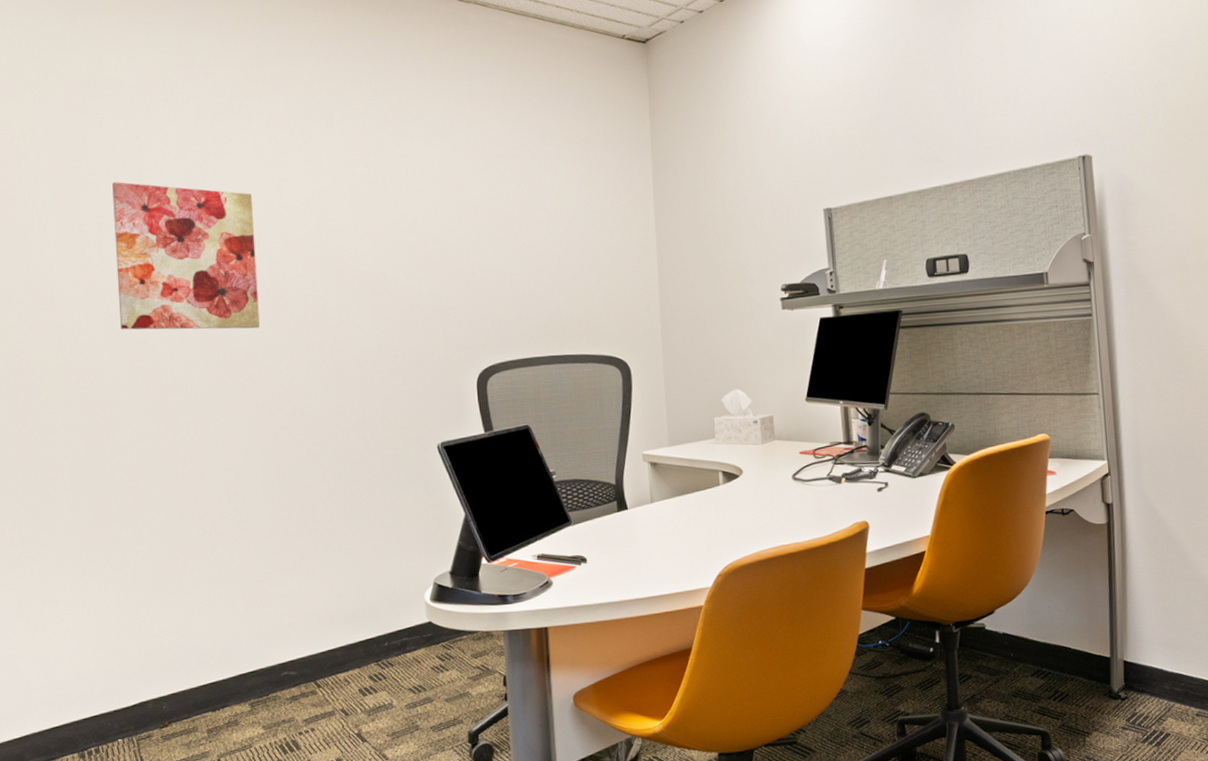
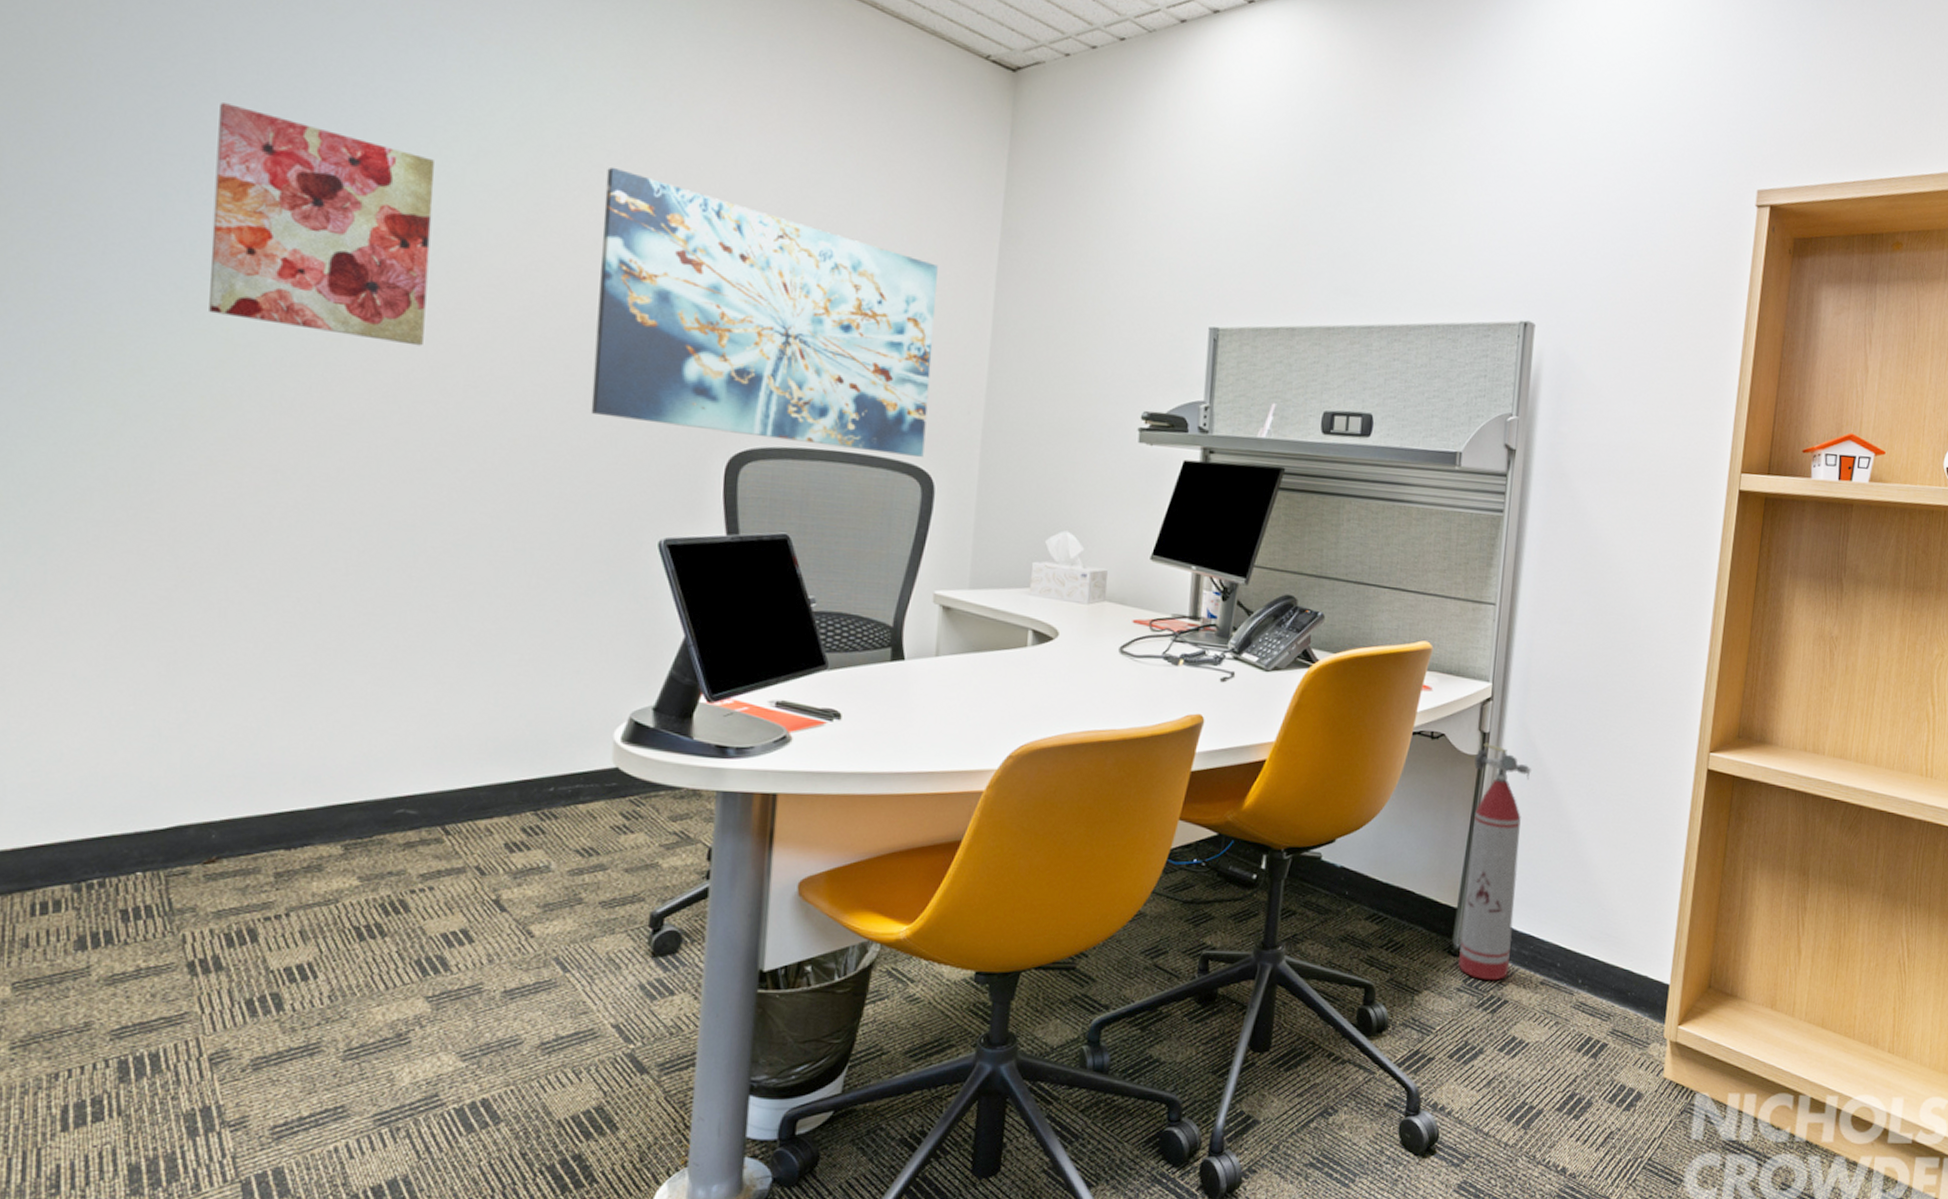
wall art: none [367,174,619,358] -> present [590,166,938,457]
fire extinguisher: none [1103,512,1166,718] -> present [1458,742,1531,981]

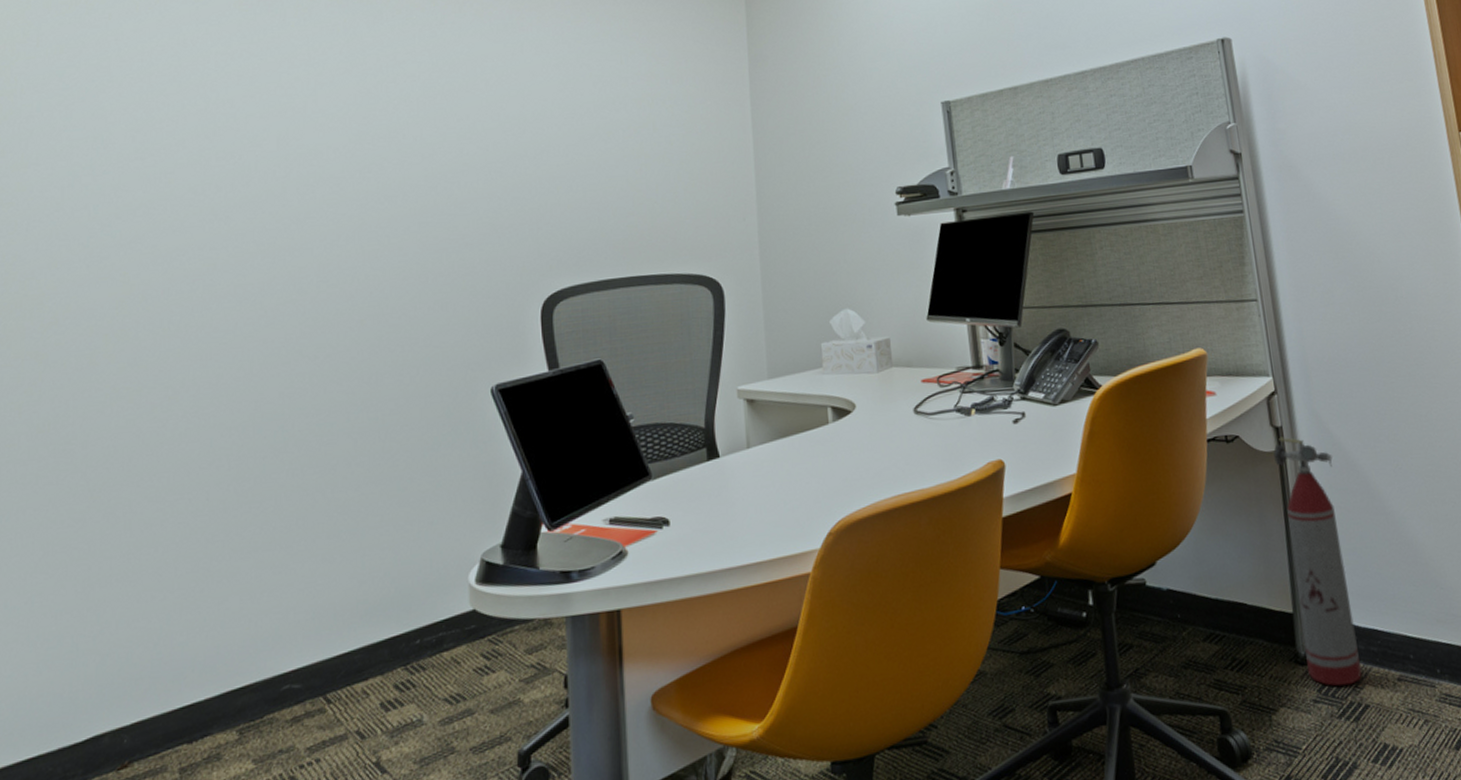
wall art: present [209,103,434,346] -> none [110,89,283,263]
wall art: present [590,166,938,457] -> none [419,74,710,286]

